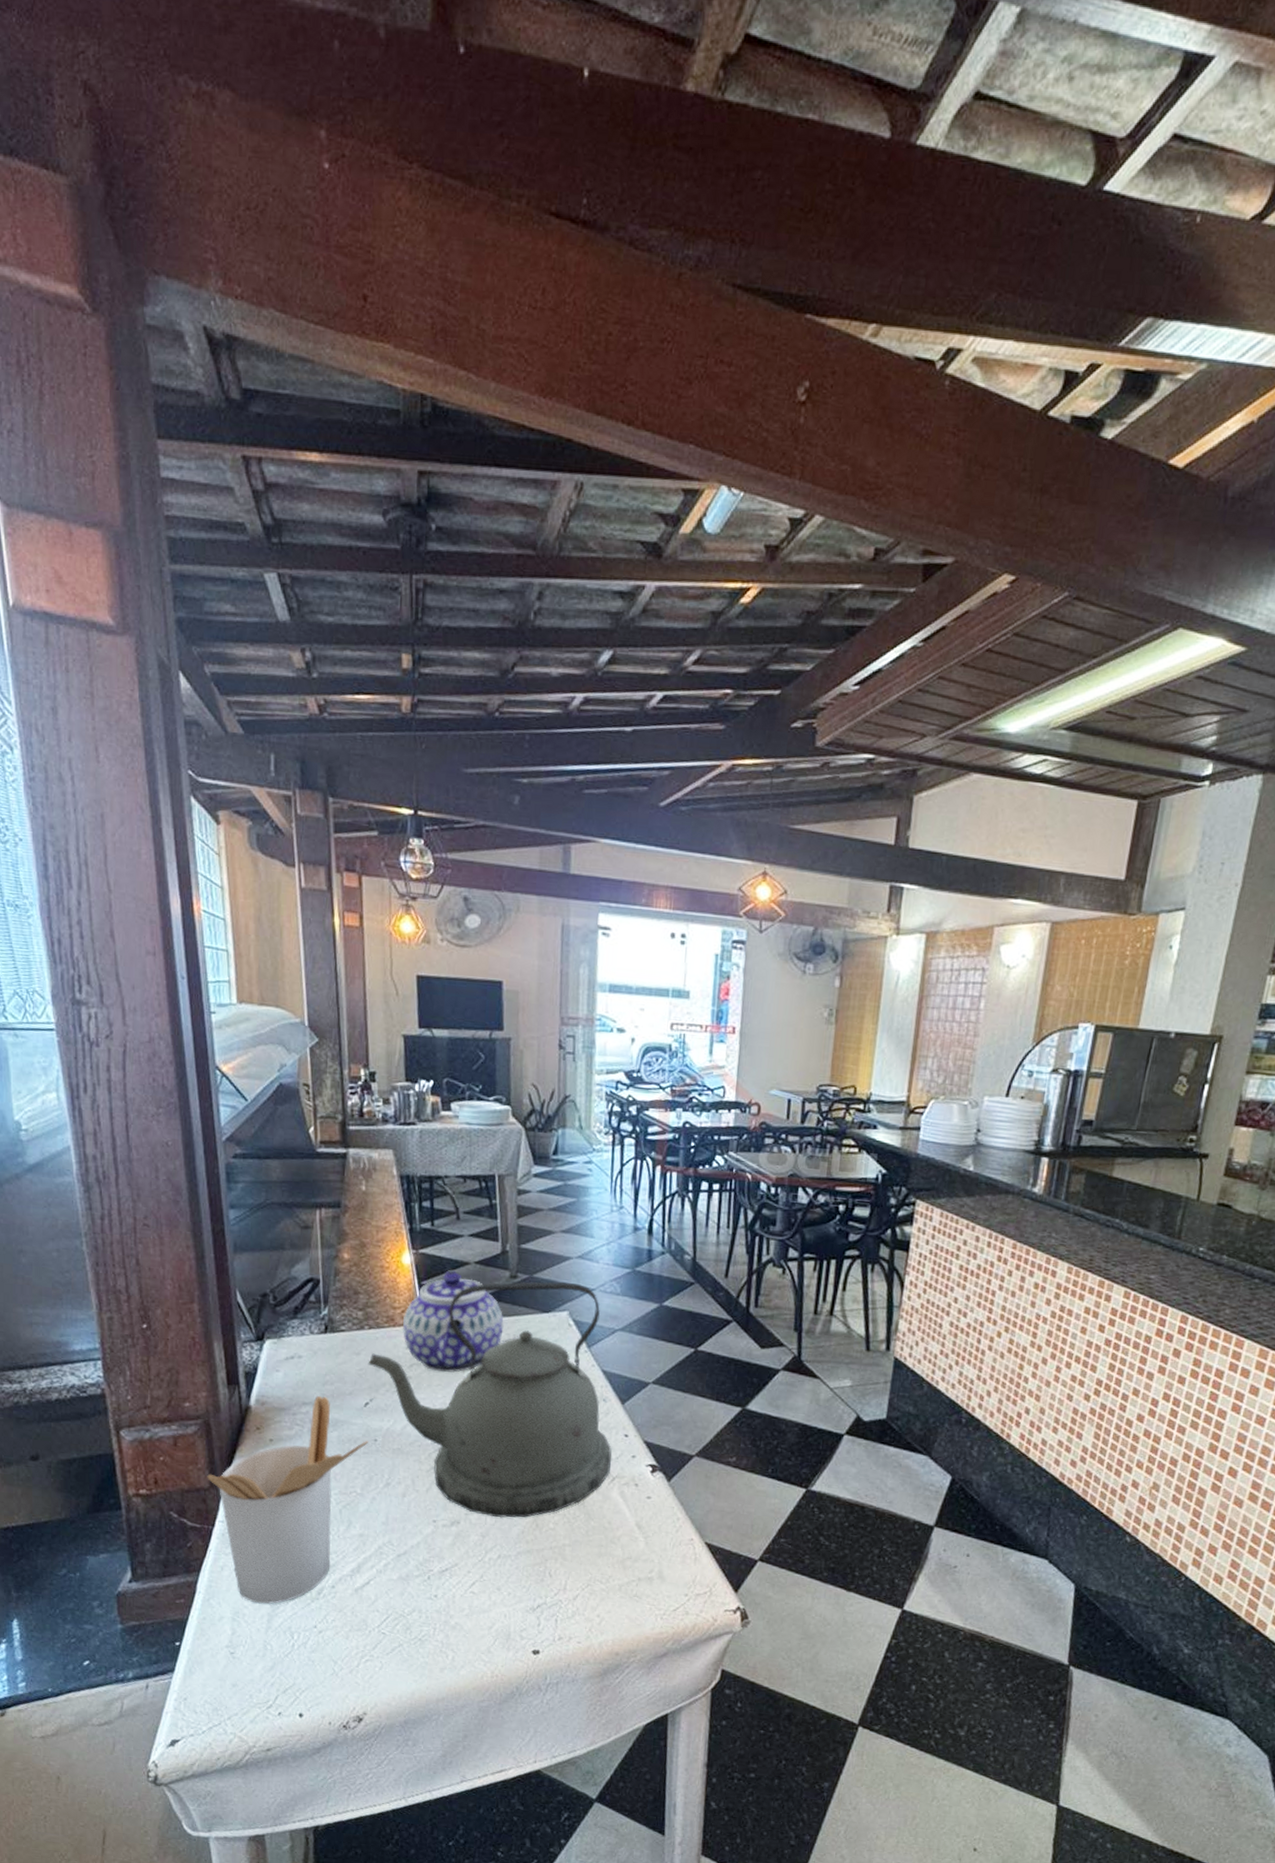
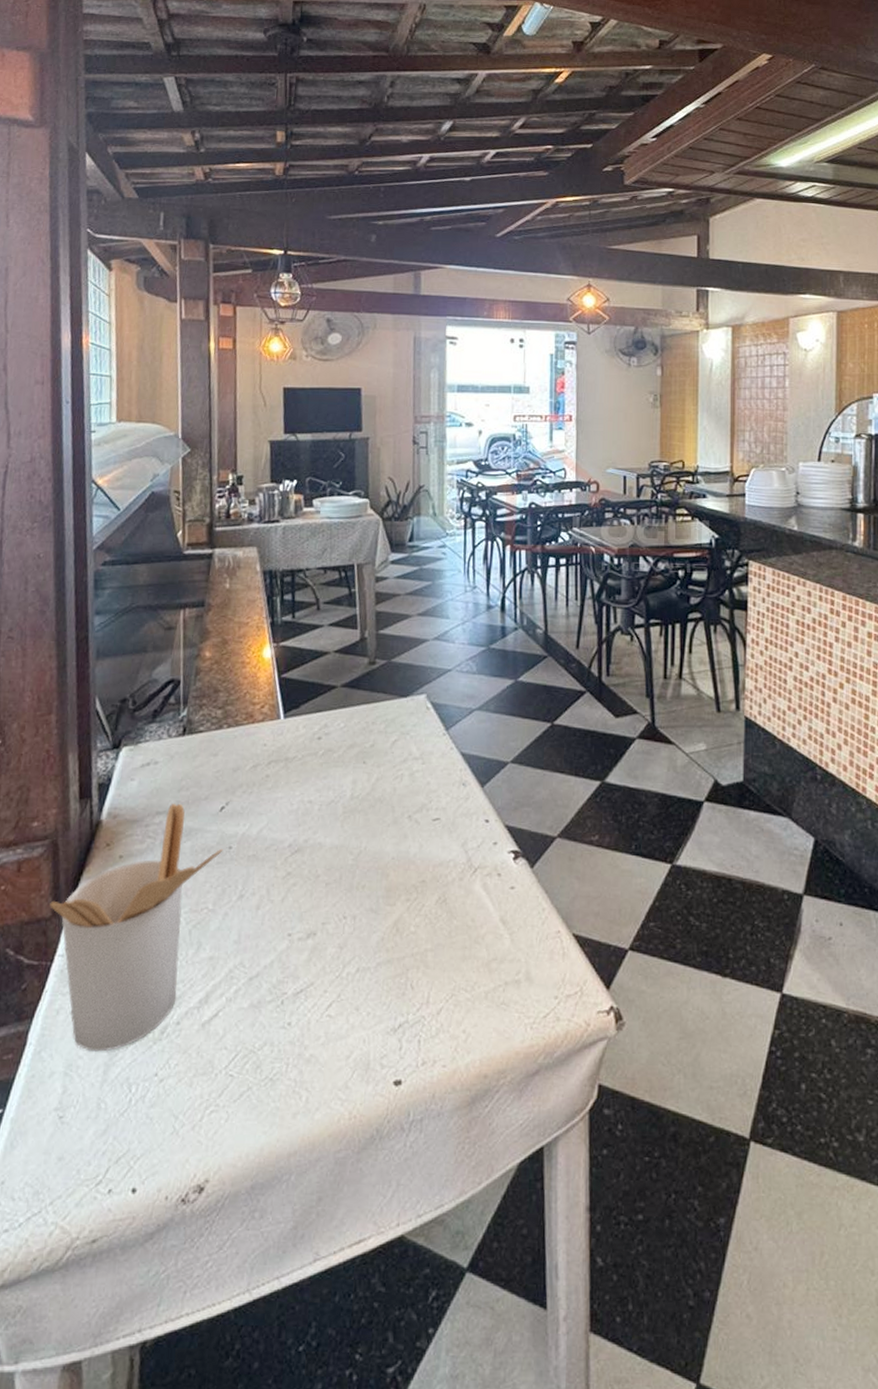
kettle: present [368,1282,612,1518] -> none [225,665,473,925]
teapot: present [403,1270,504,1373] -> none [261,661,363,768]

